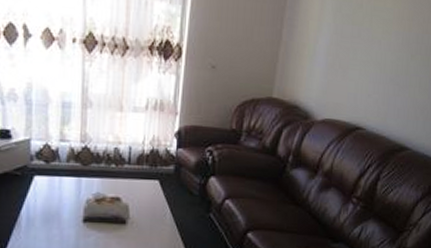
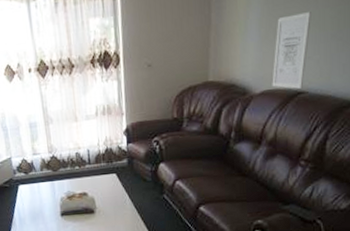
wall art: none [333,50,374,124] -> present [272,12,311,89]

